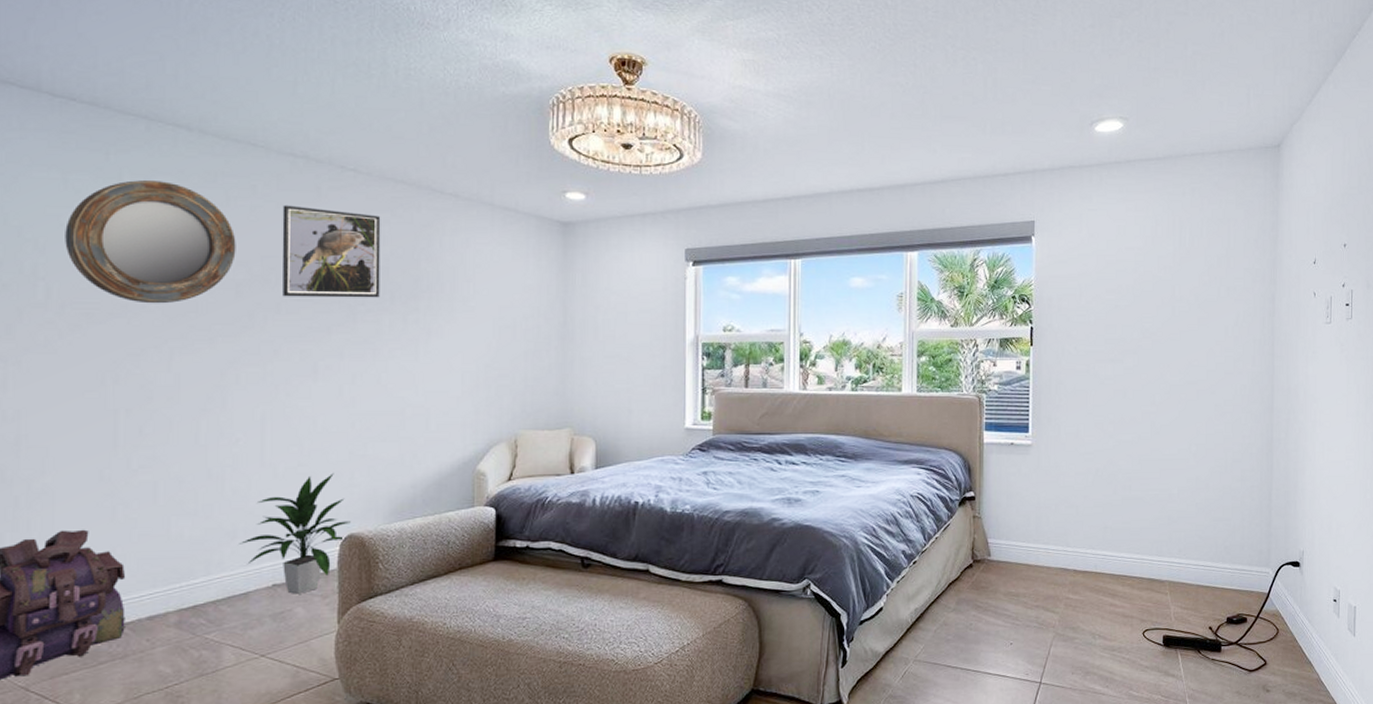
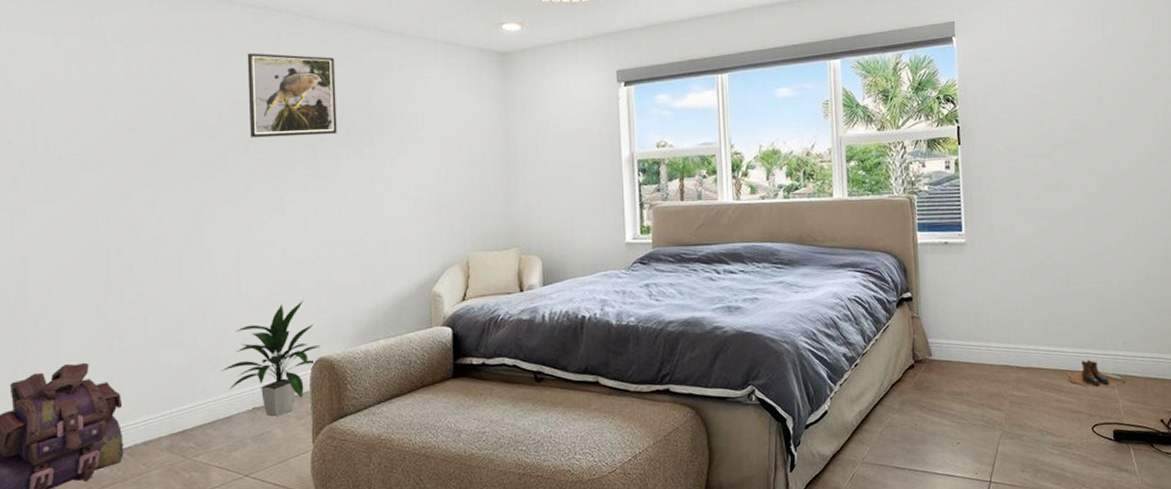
home mirror: present [65,180,236,304] -> none [59,38,208,152]
boots: none [1123,566,1178,594] -> present [1068,360,1126,388]

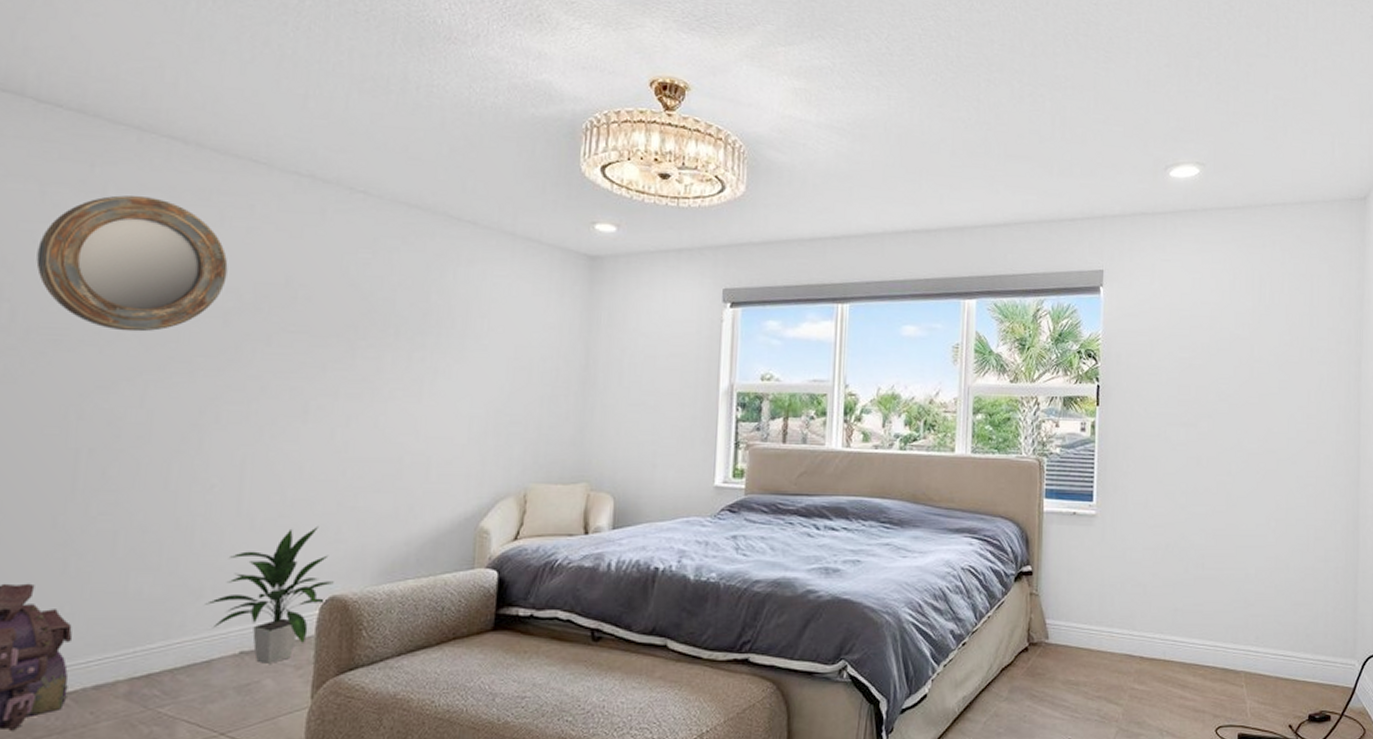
home mirror: none [59,38,208,152] -> present [36,195,228,332]
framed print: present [247,52,337,138] -> none [275,227,390,333]
boots: present [1068,360,1126,388] -> none [1194,654,1255,686]

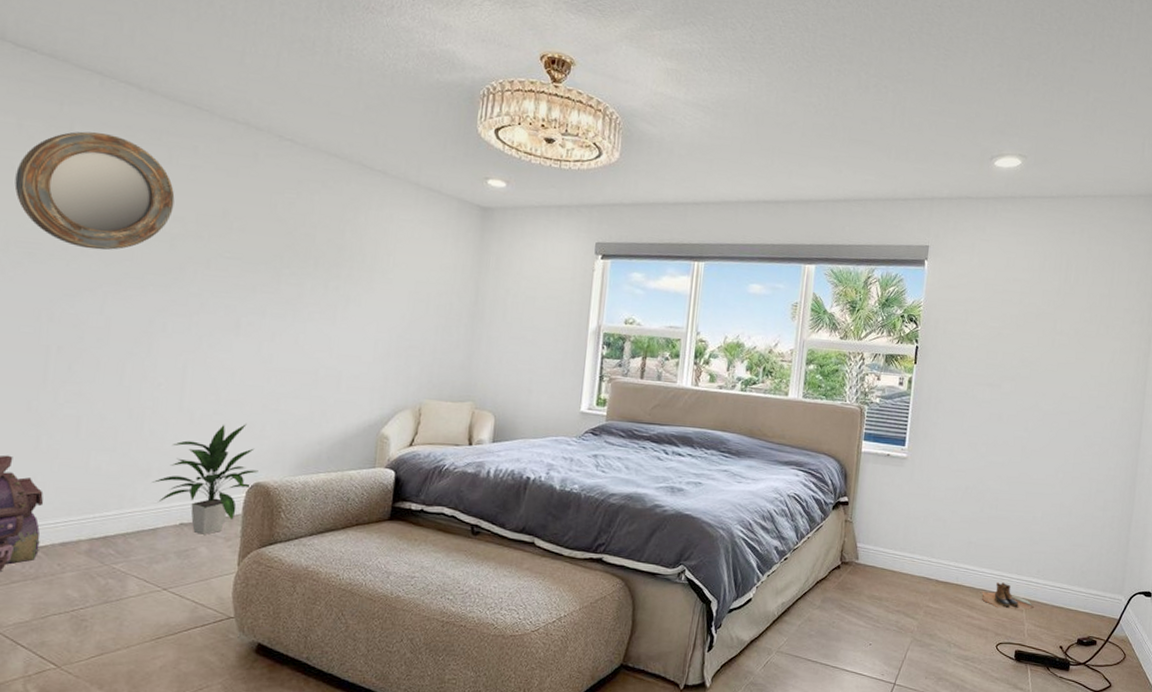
boots: none [1194,654,1255,686] -> present [982,582,1034,611]

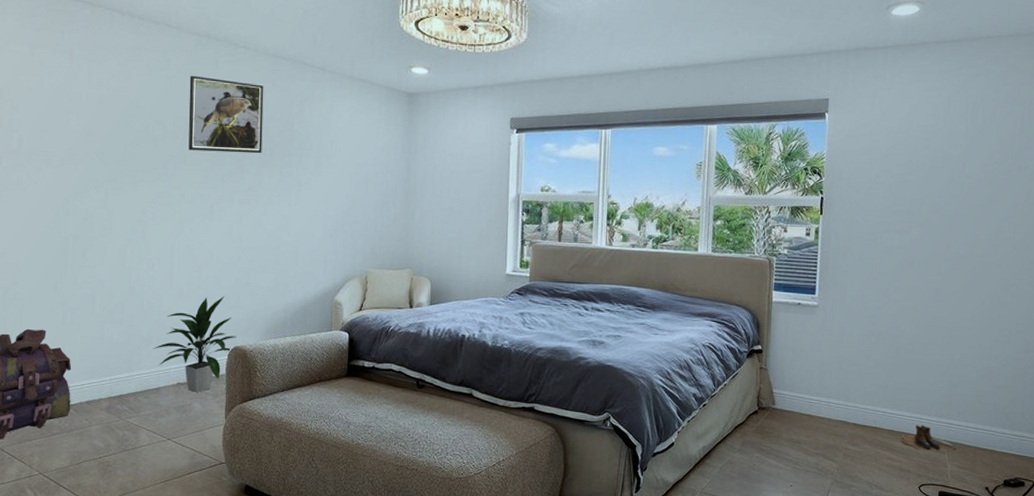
home mirror: present [14,131,175,250] -> none [32,54,155,154]
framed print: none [213,167,312,263] -> present [188,75,264,154]

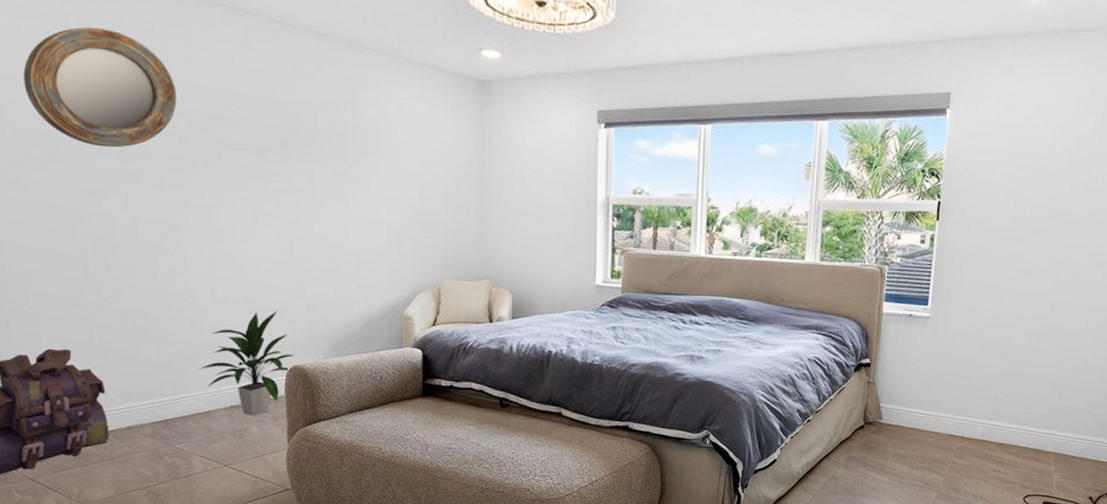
home mirror: none [32,54,155,154] -> present [23,27,177,148]
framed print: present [188,75,264,154] -> none [216,55,310,150]
boots: present [901,425,956,453] -> none [1009,437,1063,464]

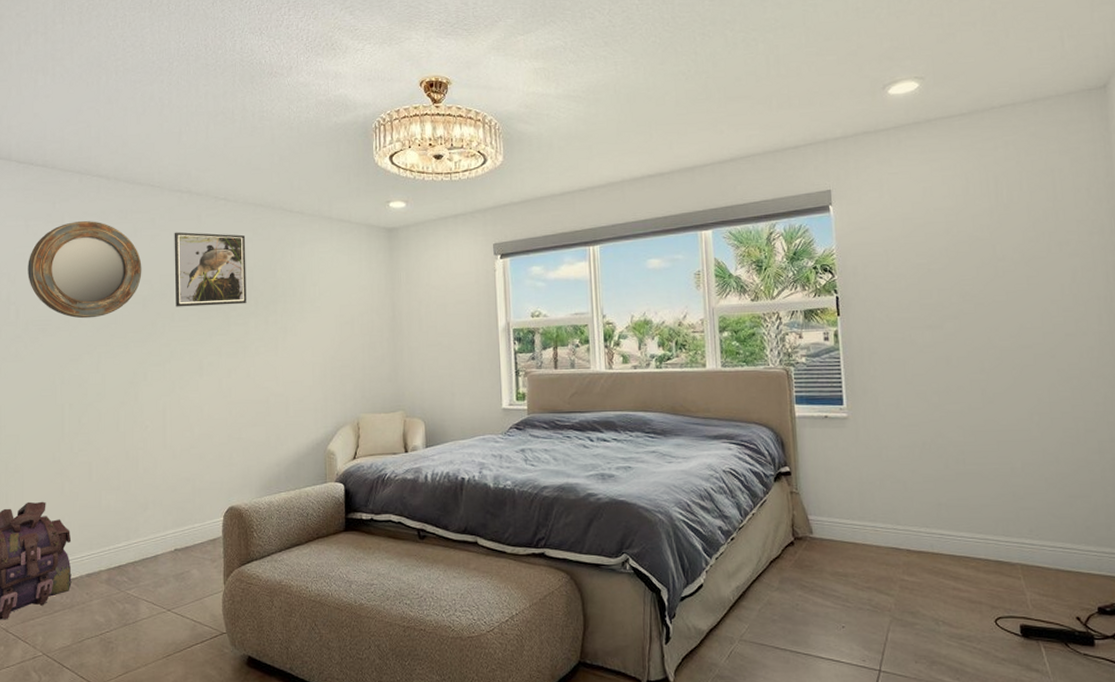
indoor plant: present [199,310,294,415] -> none [150,453,231,558]
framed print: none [216,55,310,150] -> present [174,232,247,307]

